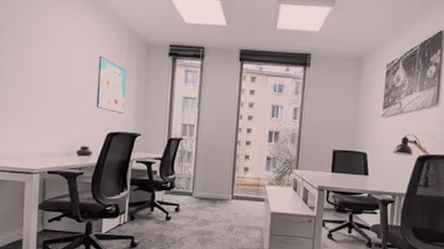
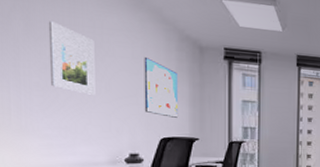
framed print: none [25,27,61,92] -> present [48,21,95,95]

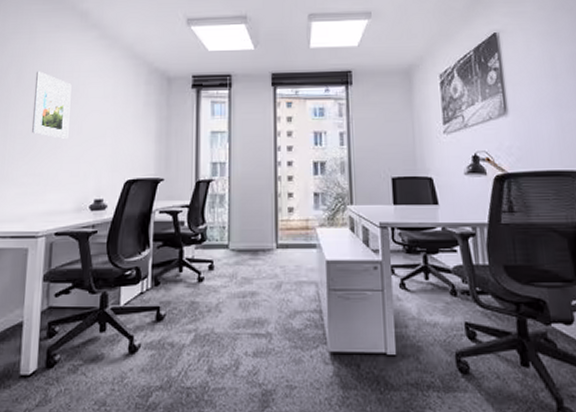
wall art: present [144,56,177,118] -> none [111,94,145,157]

